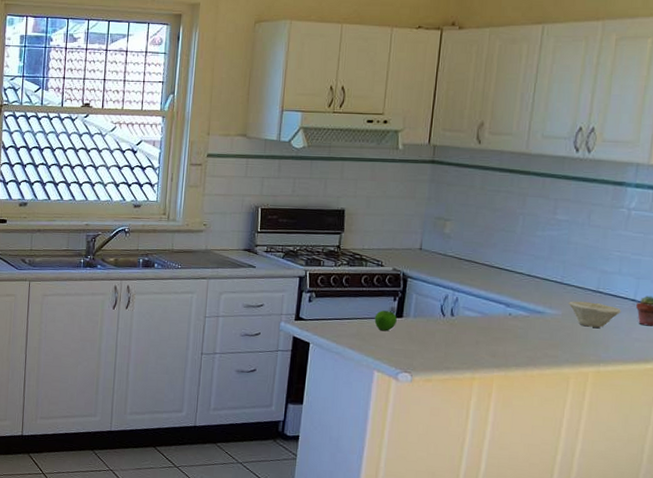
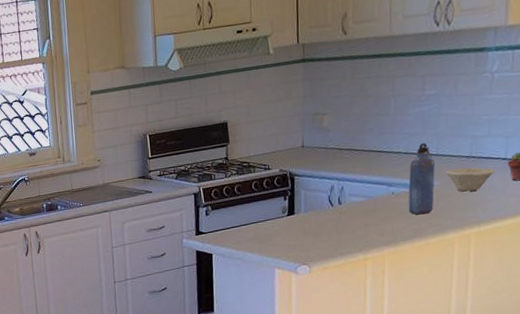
apple: present [374,310,397,332] -> none [269,210,290,231]
water bottle: none [524,268,558,343] -> present [408,143,435,215]

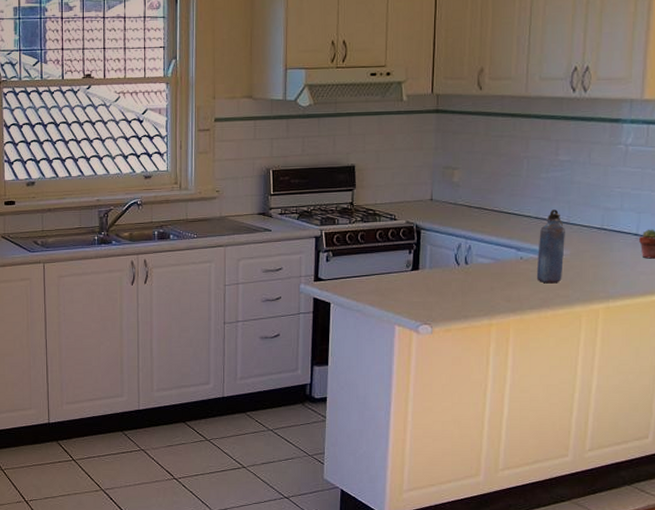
bowl: present [445,167,494,192] -> none [575,239,625,264]

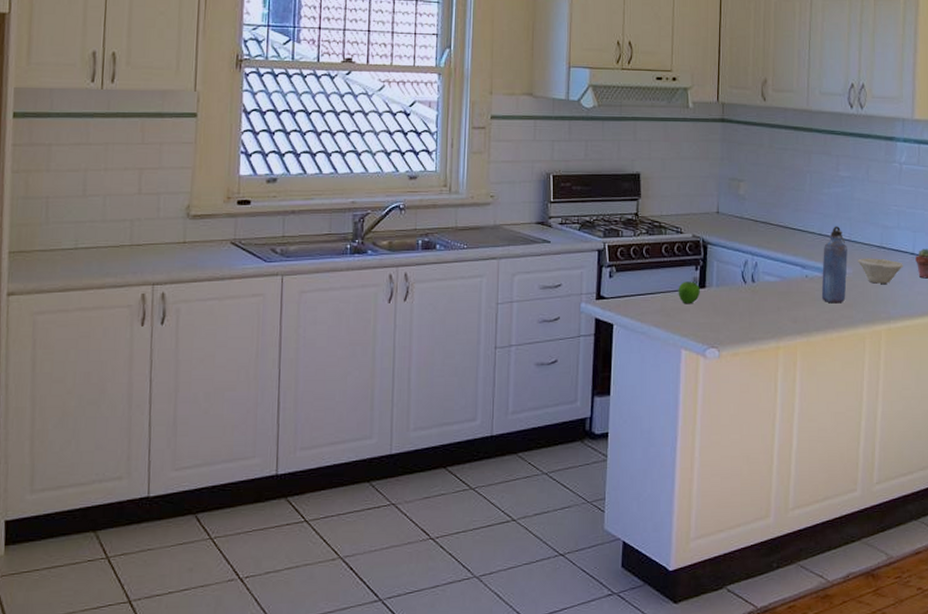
apple: none [392,264,413,285] -> present [678,282,700,304]
bowl: none [575,239,625,264] -> present [857,258,903,284]

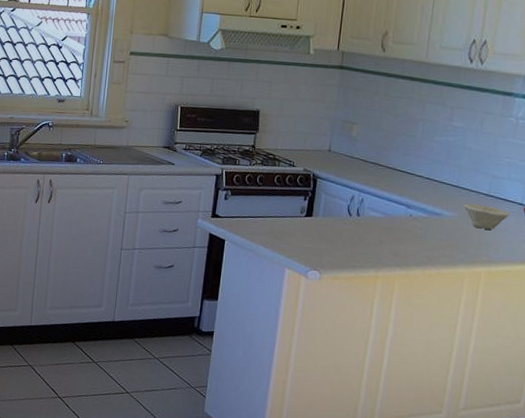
apple: present [678,282,700,304] -> none [286,209,307,230]
water bottle: present [821,226,848,304] -> none [423,172,454,244]

